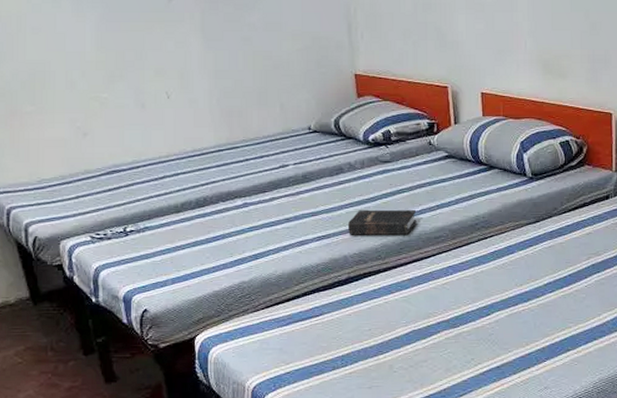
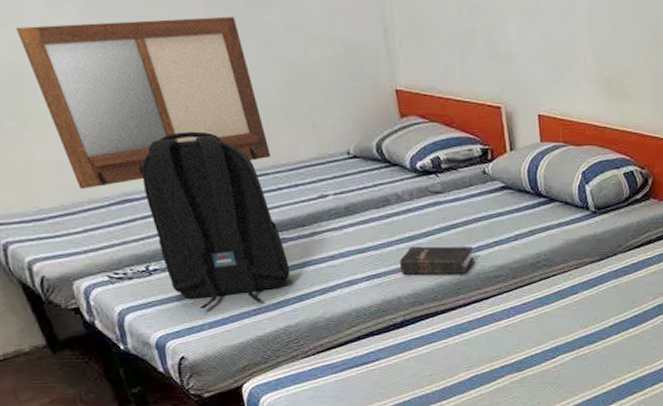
writing board: none [46,19,242,162] -> present [16,16,271,190]
backpack: none [130,112,249,265] -> present [142,131,290,308]

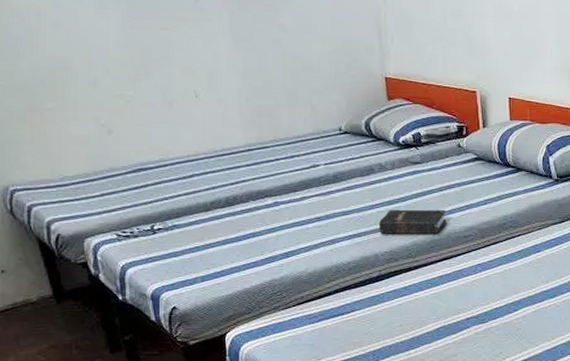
writing board: present [16,16,271,190] -> none [68,19,272,160]
backpack: present [142,131,290,308] -> none [157,111,280,263]

